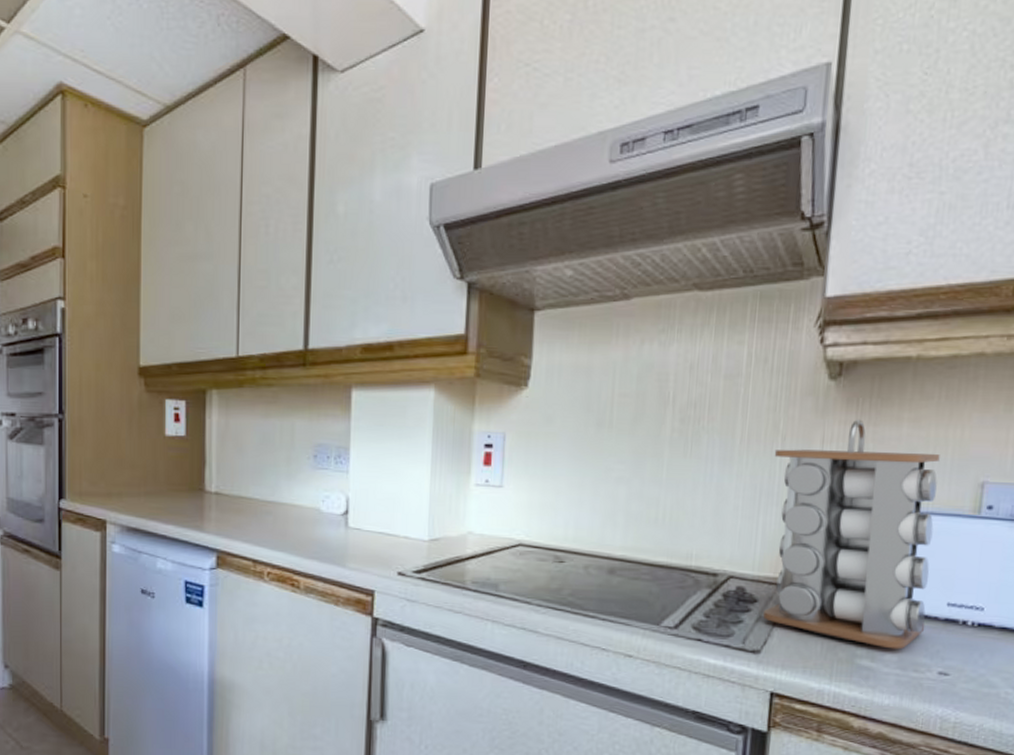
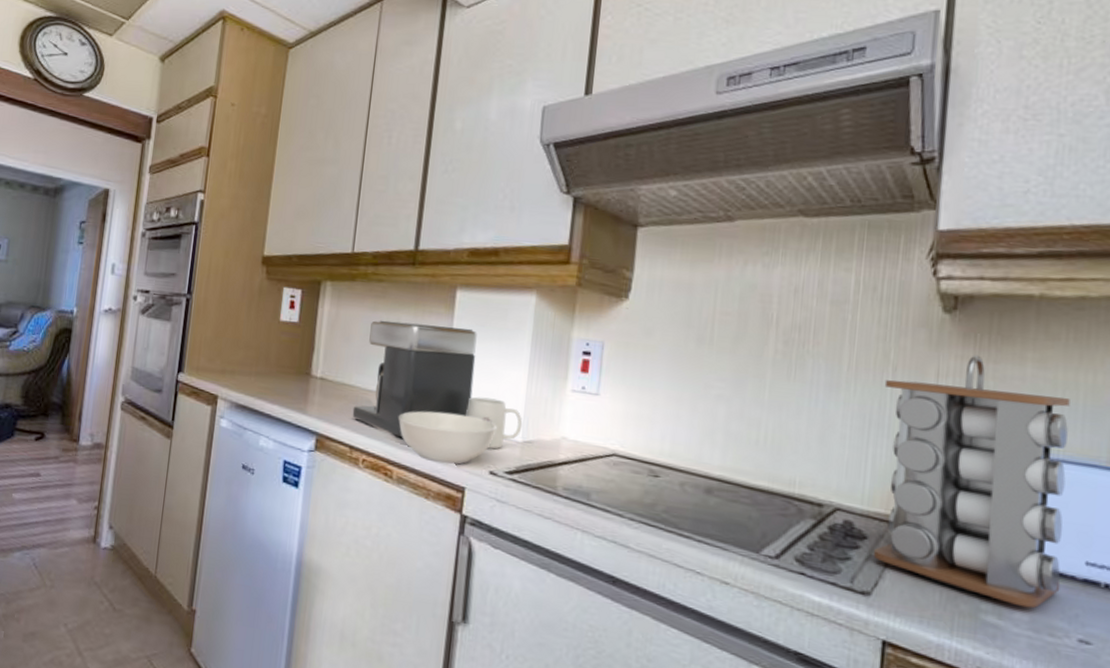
coffee maker: none [252,427,377,547] -> present [352,320,477,438]
bowl: none [300,517,402,569] -> present [398,411,497,465]
mug: none [370,498,428,550] -> present [466,396,523,450]

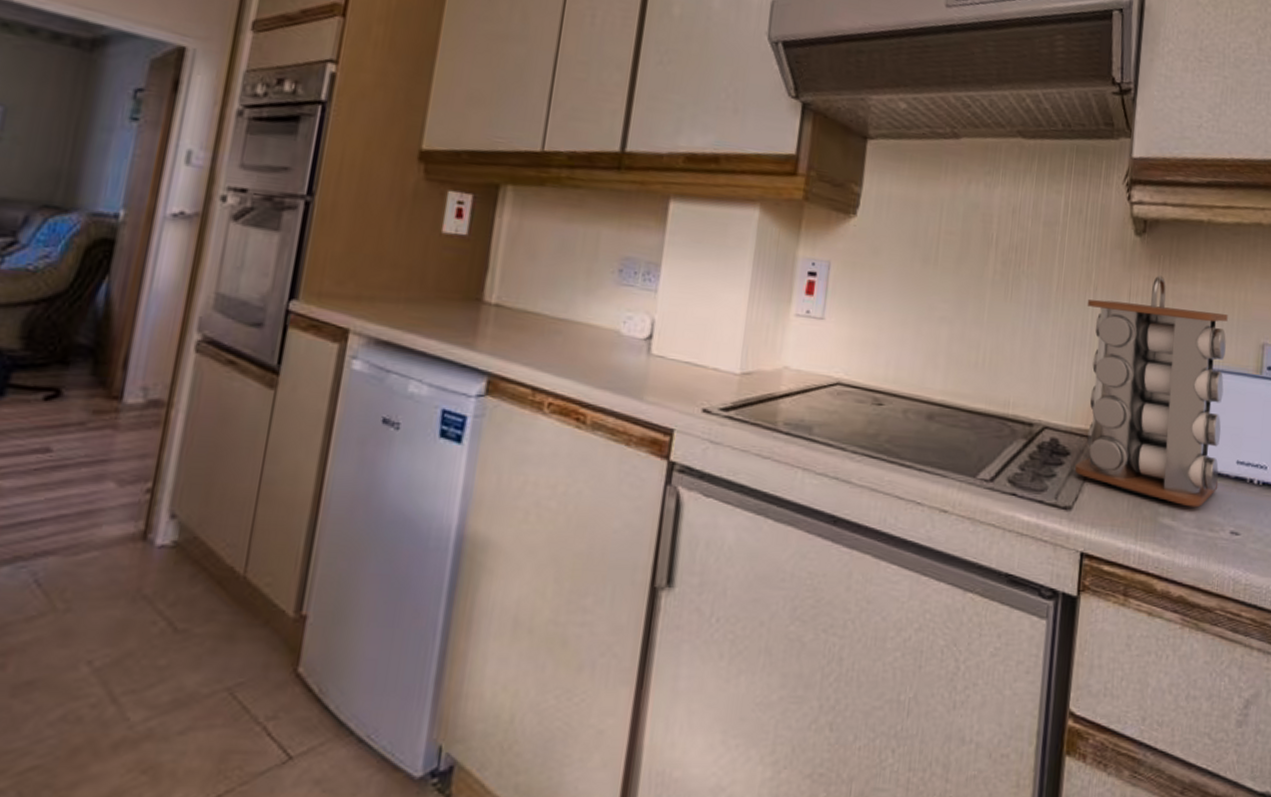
coffee maker: present [352,320,477,438] -> none [536,234,692,375]
bowl: present [398,411,497,465] -> none [594,342,712,404]
mug: present [466,396,523,450] -> none [677,323,742,384]

